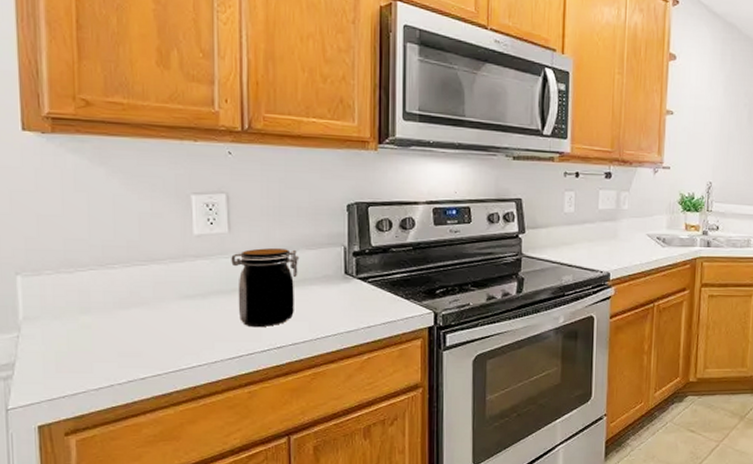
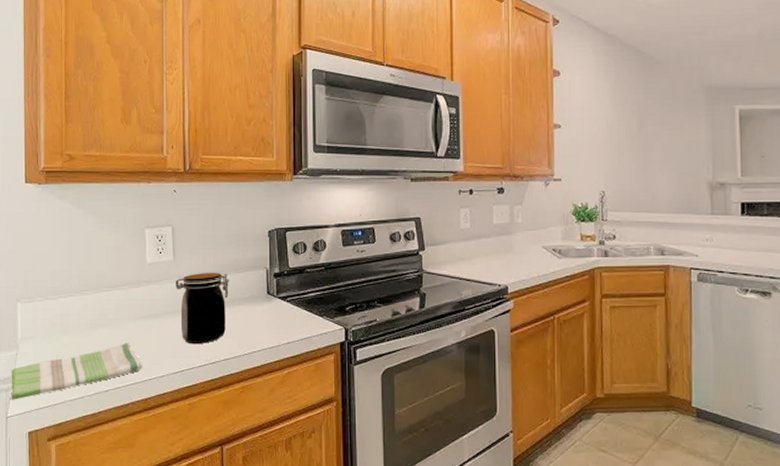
dish towel: none [12,325,189,390] -> present [11,343,142,400]

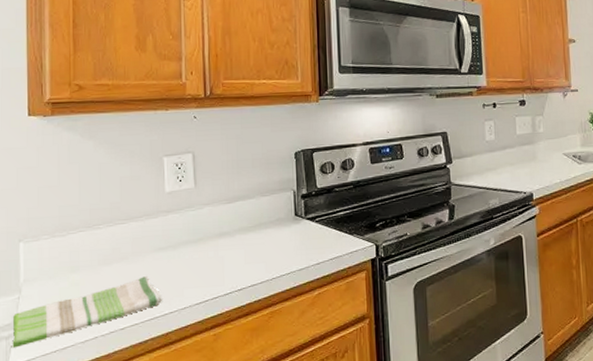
jar: present [175,273,230,345] -> none [197,197,256,273]

